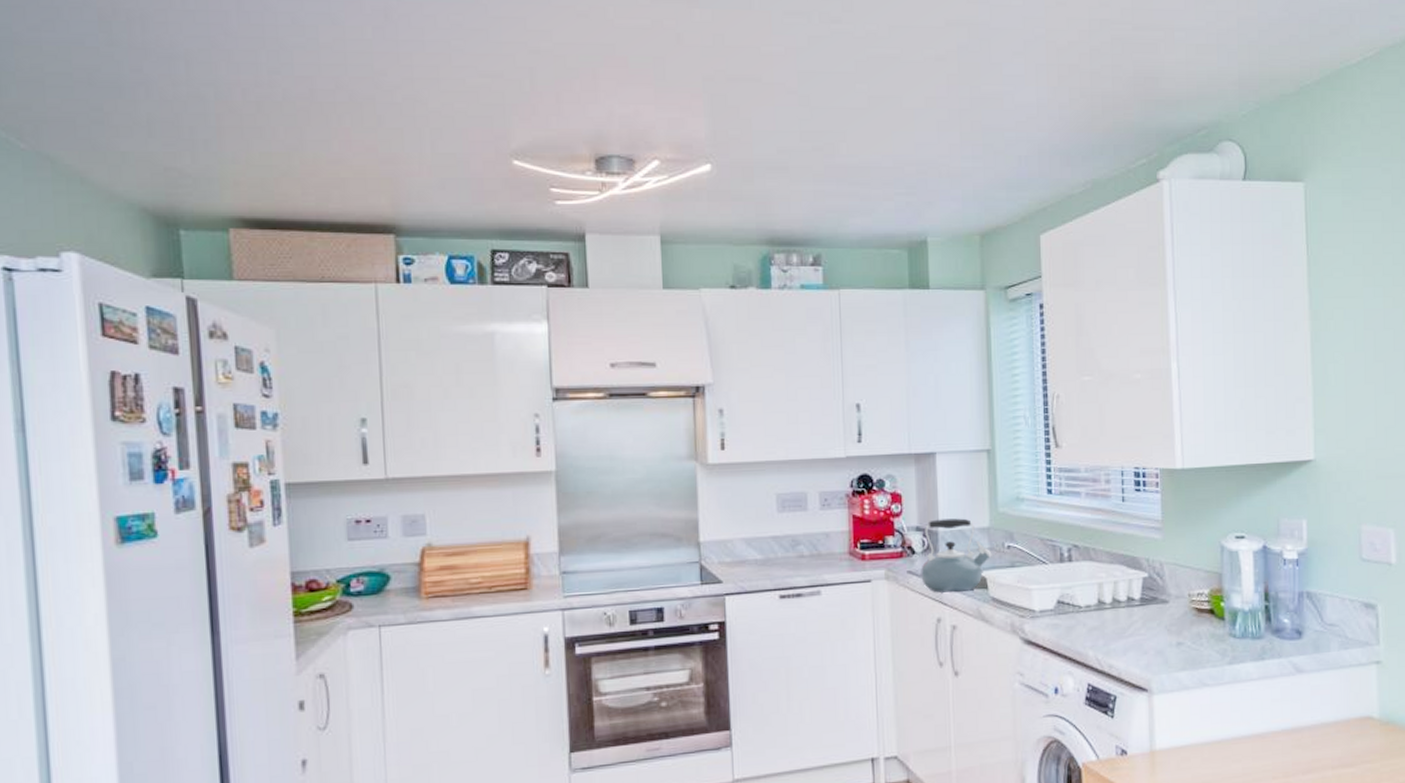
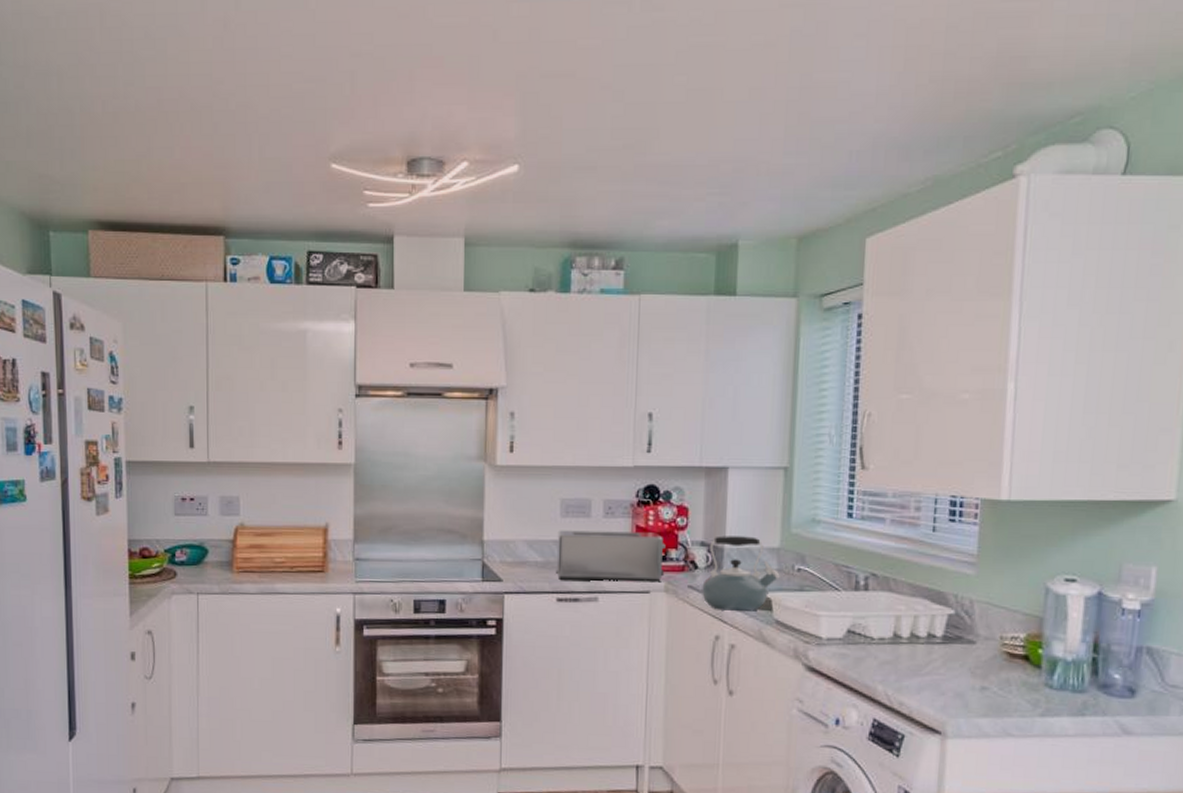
toaster: none [775,521,884,577] -> present [556,530,666,583]

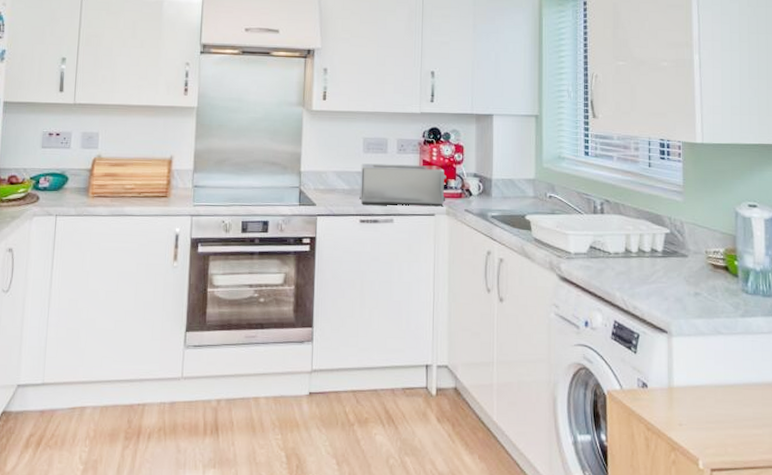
kettle: present [702,536,780,612] -> none [476,169,536,232]

